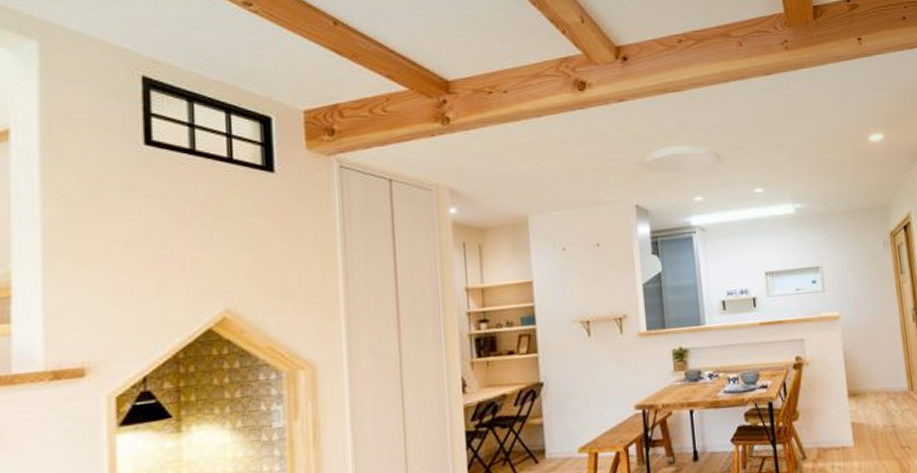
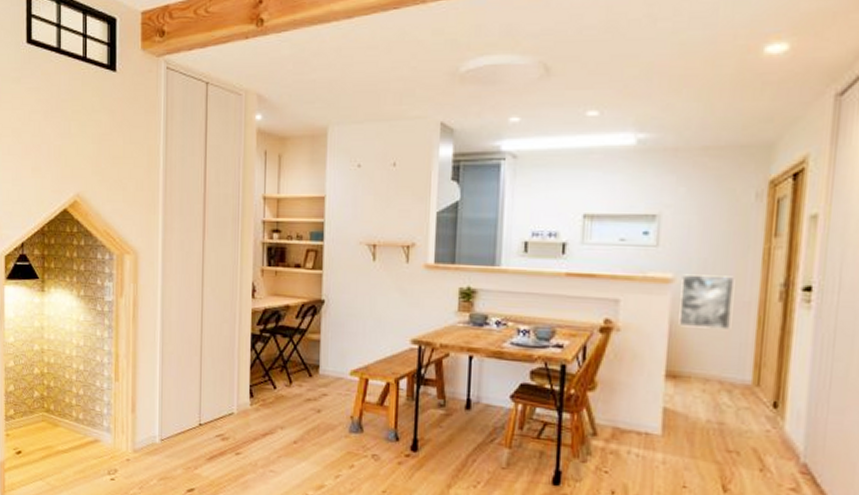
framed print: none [845,307,886,353] -> present [678,274,735,331]

